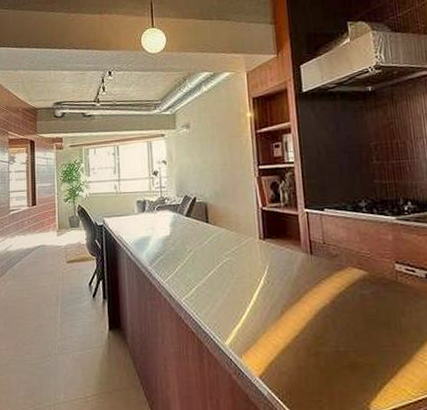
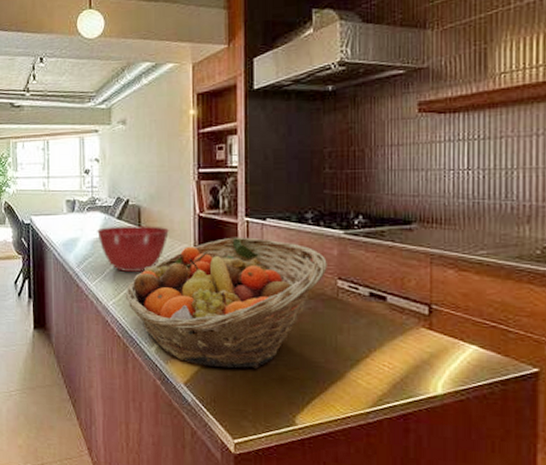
mixing bowl: none [167,221,236,267] -> present [97,226,170,272]
fruit basket: none [197,227,385,358] -> present [125,237,327,369]

